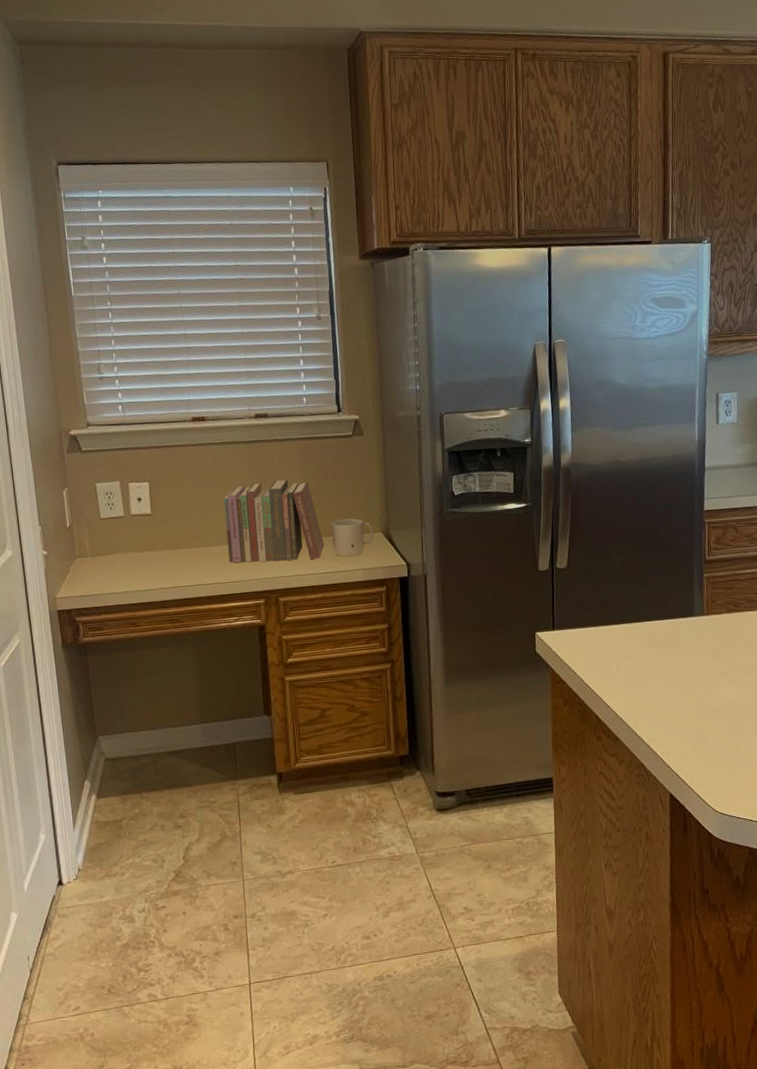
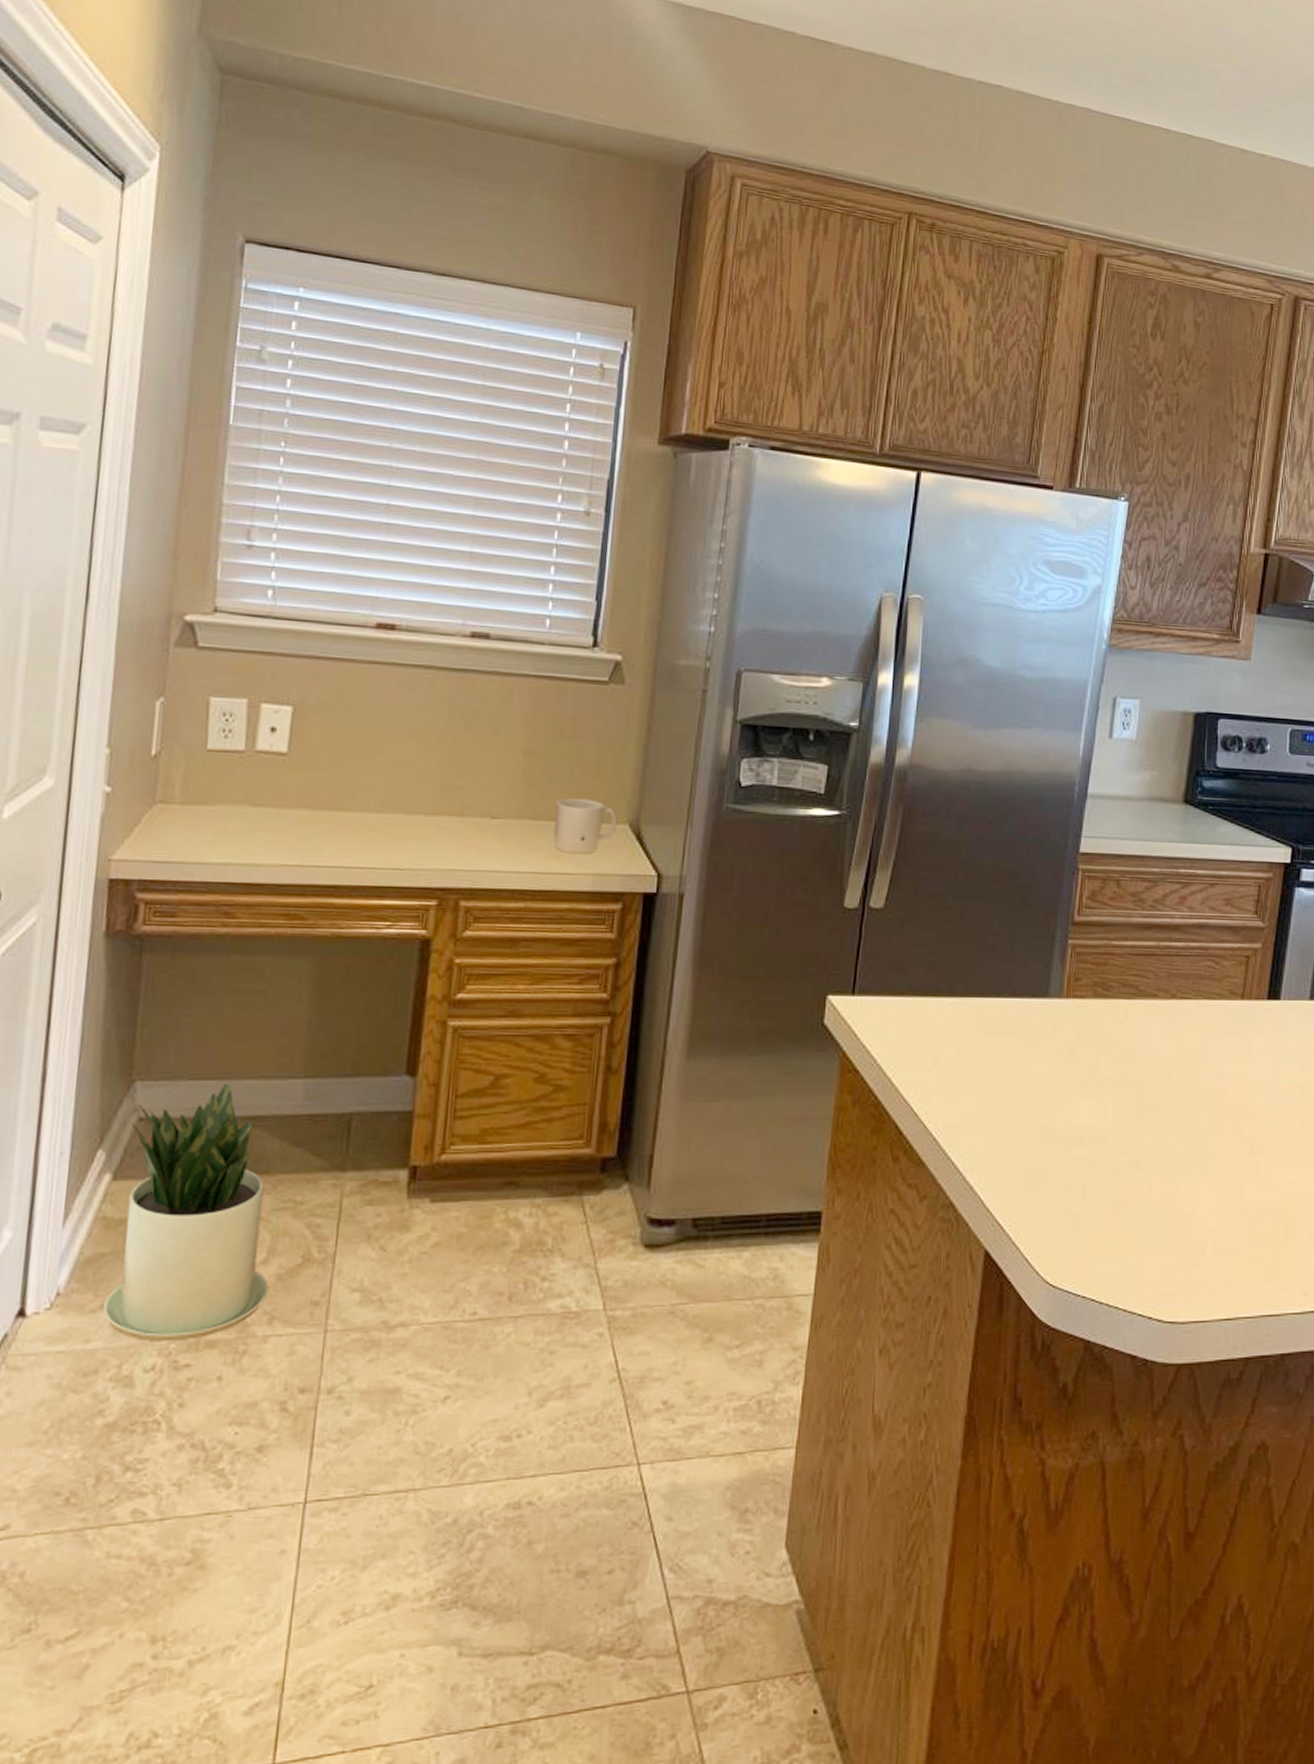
planter: none [101,731,204,894] -> present [102,1083,269,1342]
books: present [224,480,325,563] -> none [393,728,542,852]

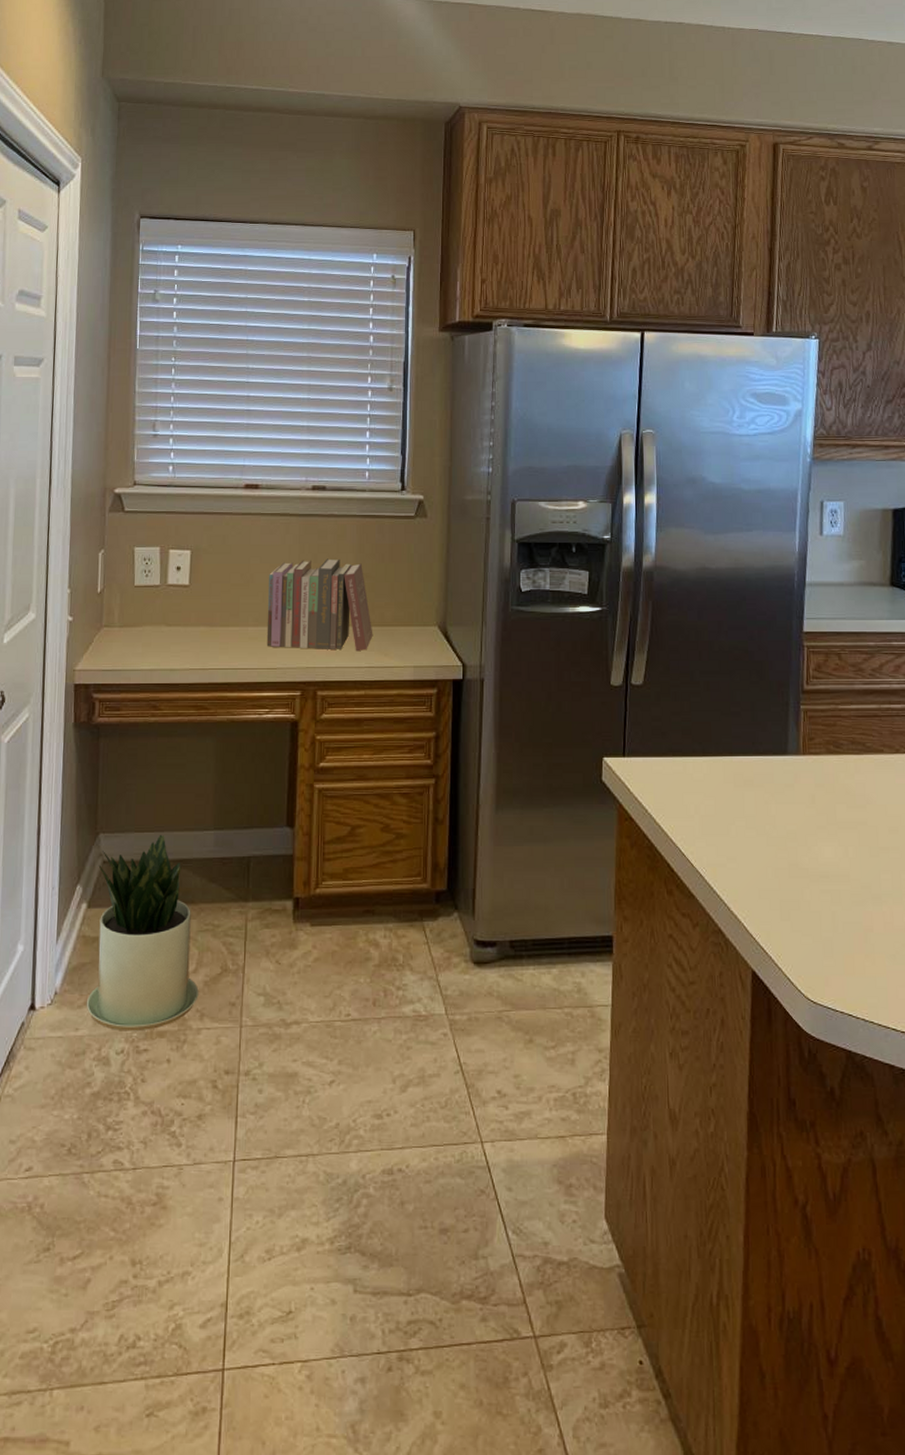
books: none [393,728,542,852] -> present [266,558,373,652]
mug: present [553,798,618,855] -> none [382,608,429,652]

